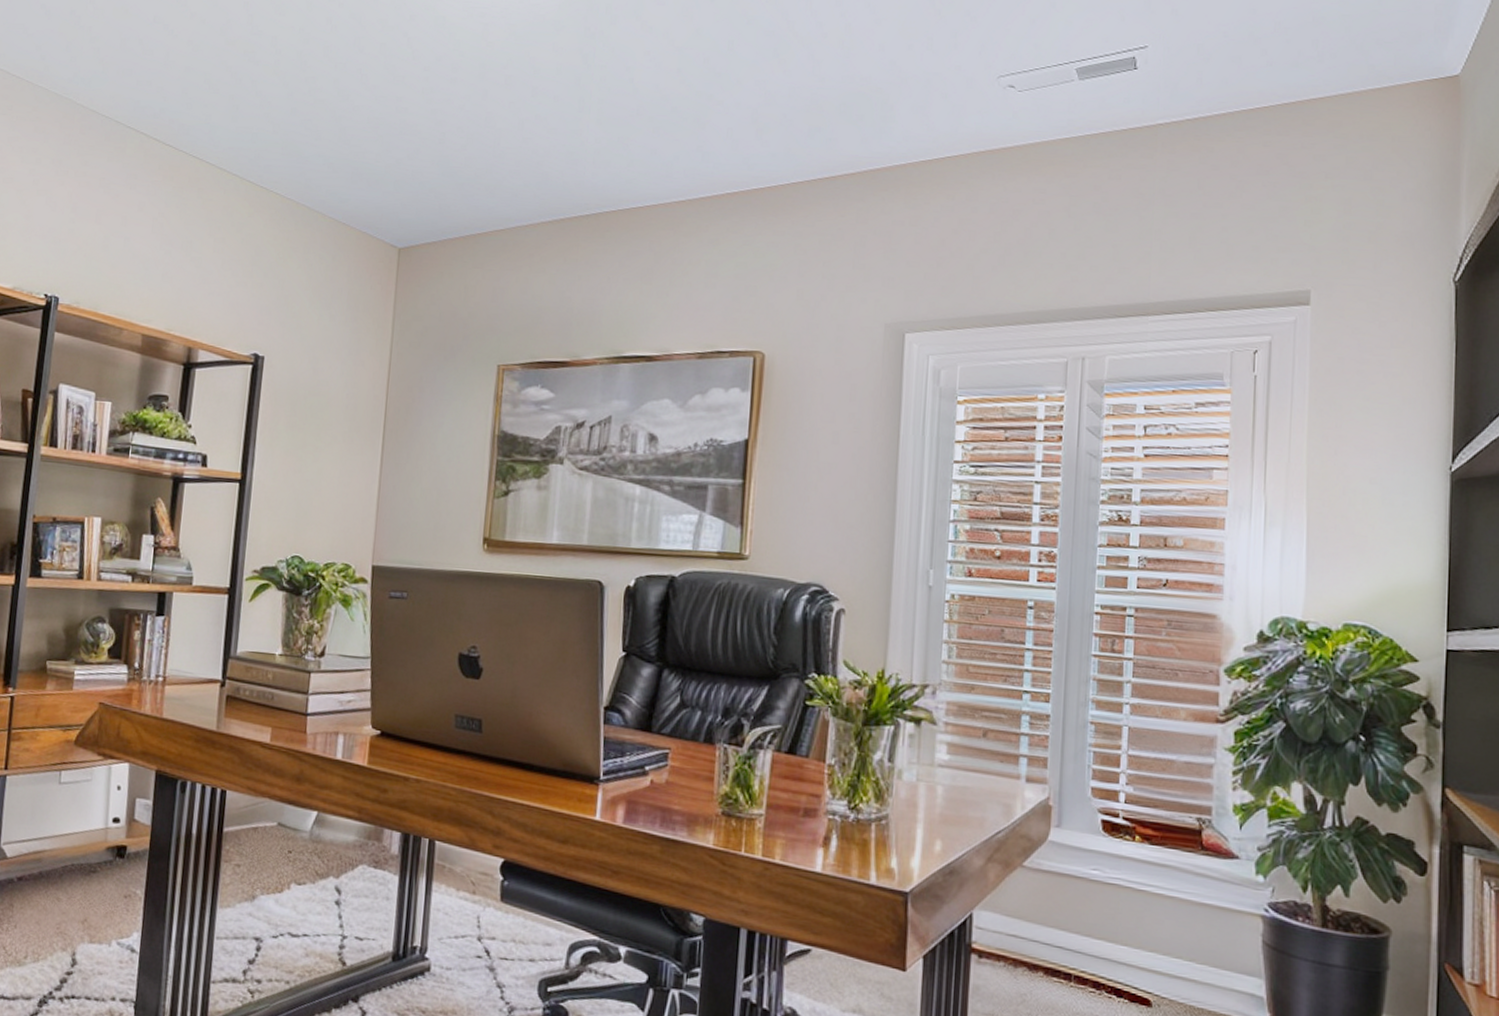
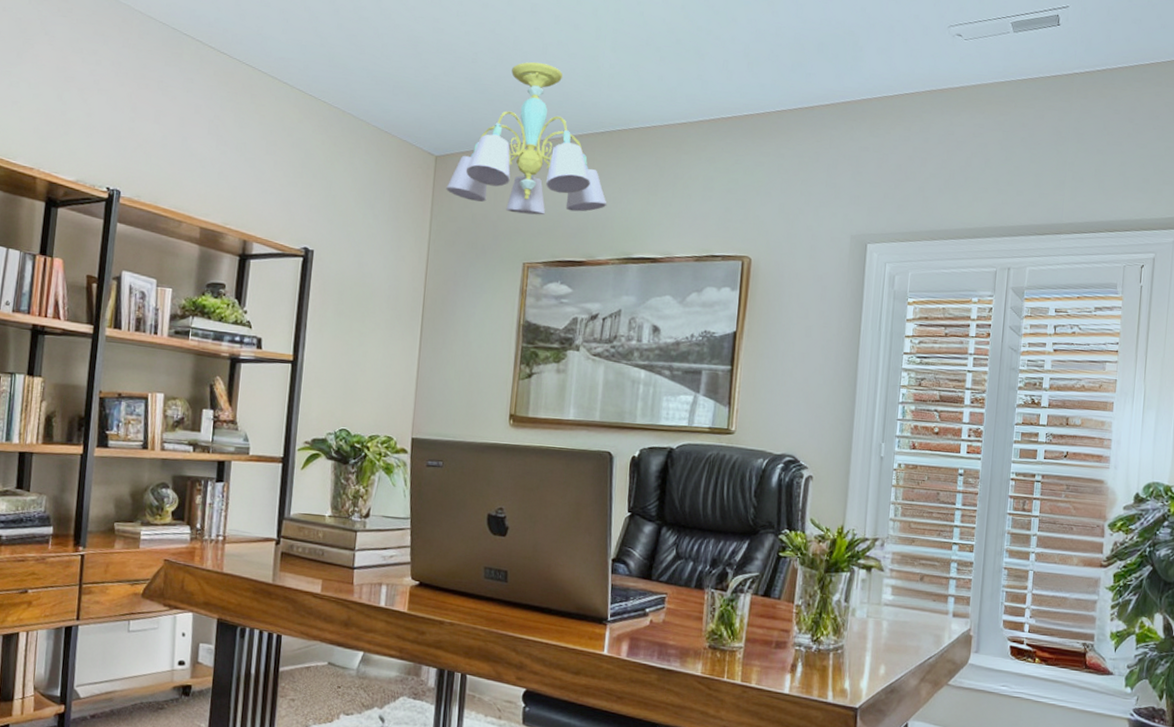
chandelier: none [410,139,594,311] -> present [446,62,607,215]

